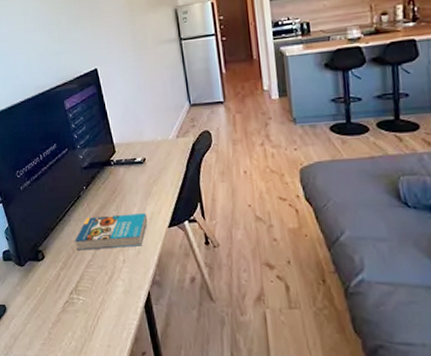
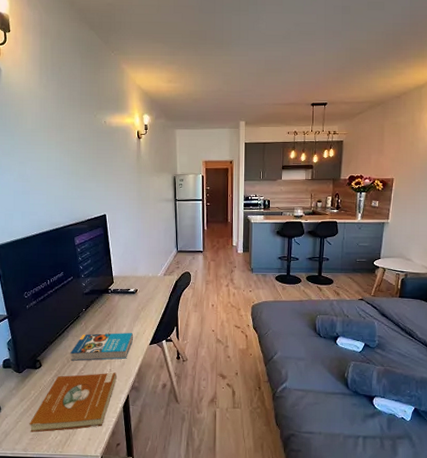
book: none [38,263,133,337] -> present [29,372,117,433]

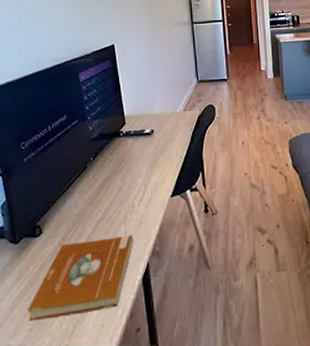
book: present [70,333,134,361] -> none [77,184,152,224]

